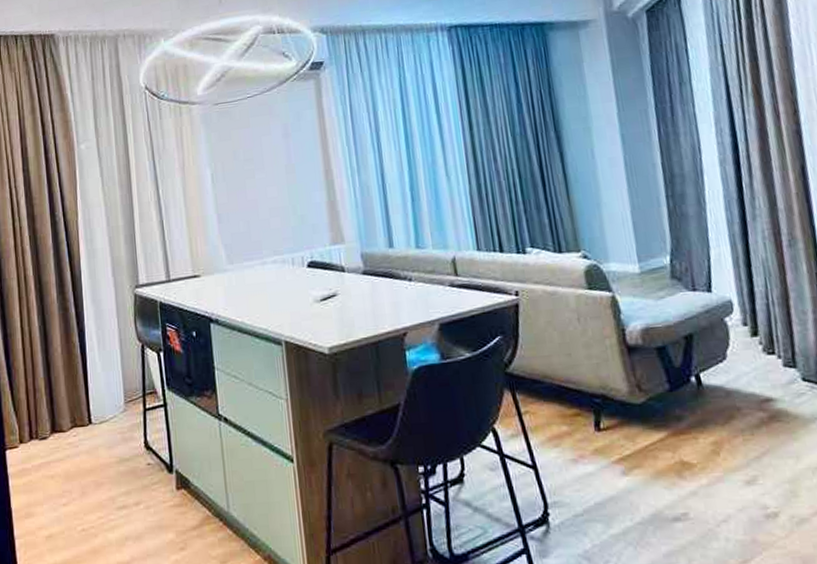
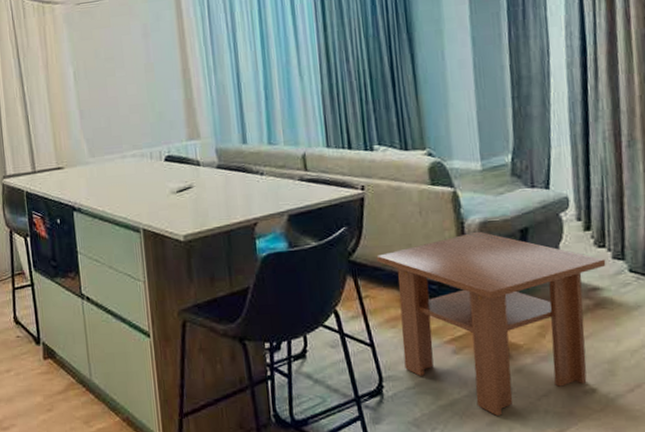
coffee table: none [534,338,778,545] -> present [376,231,606,416]

